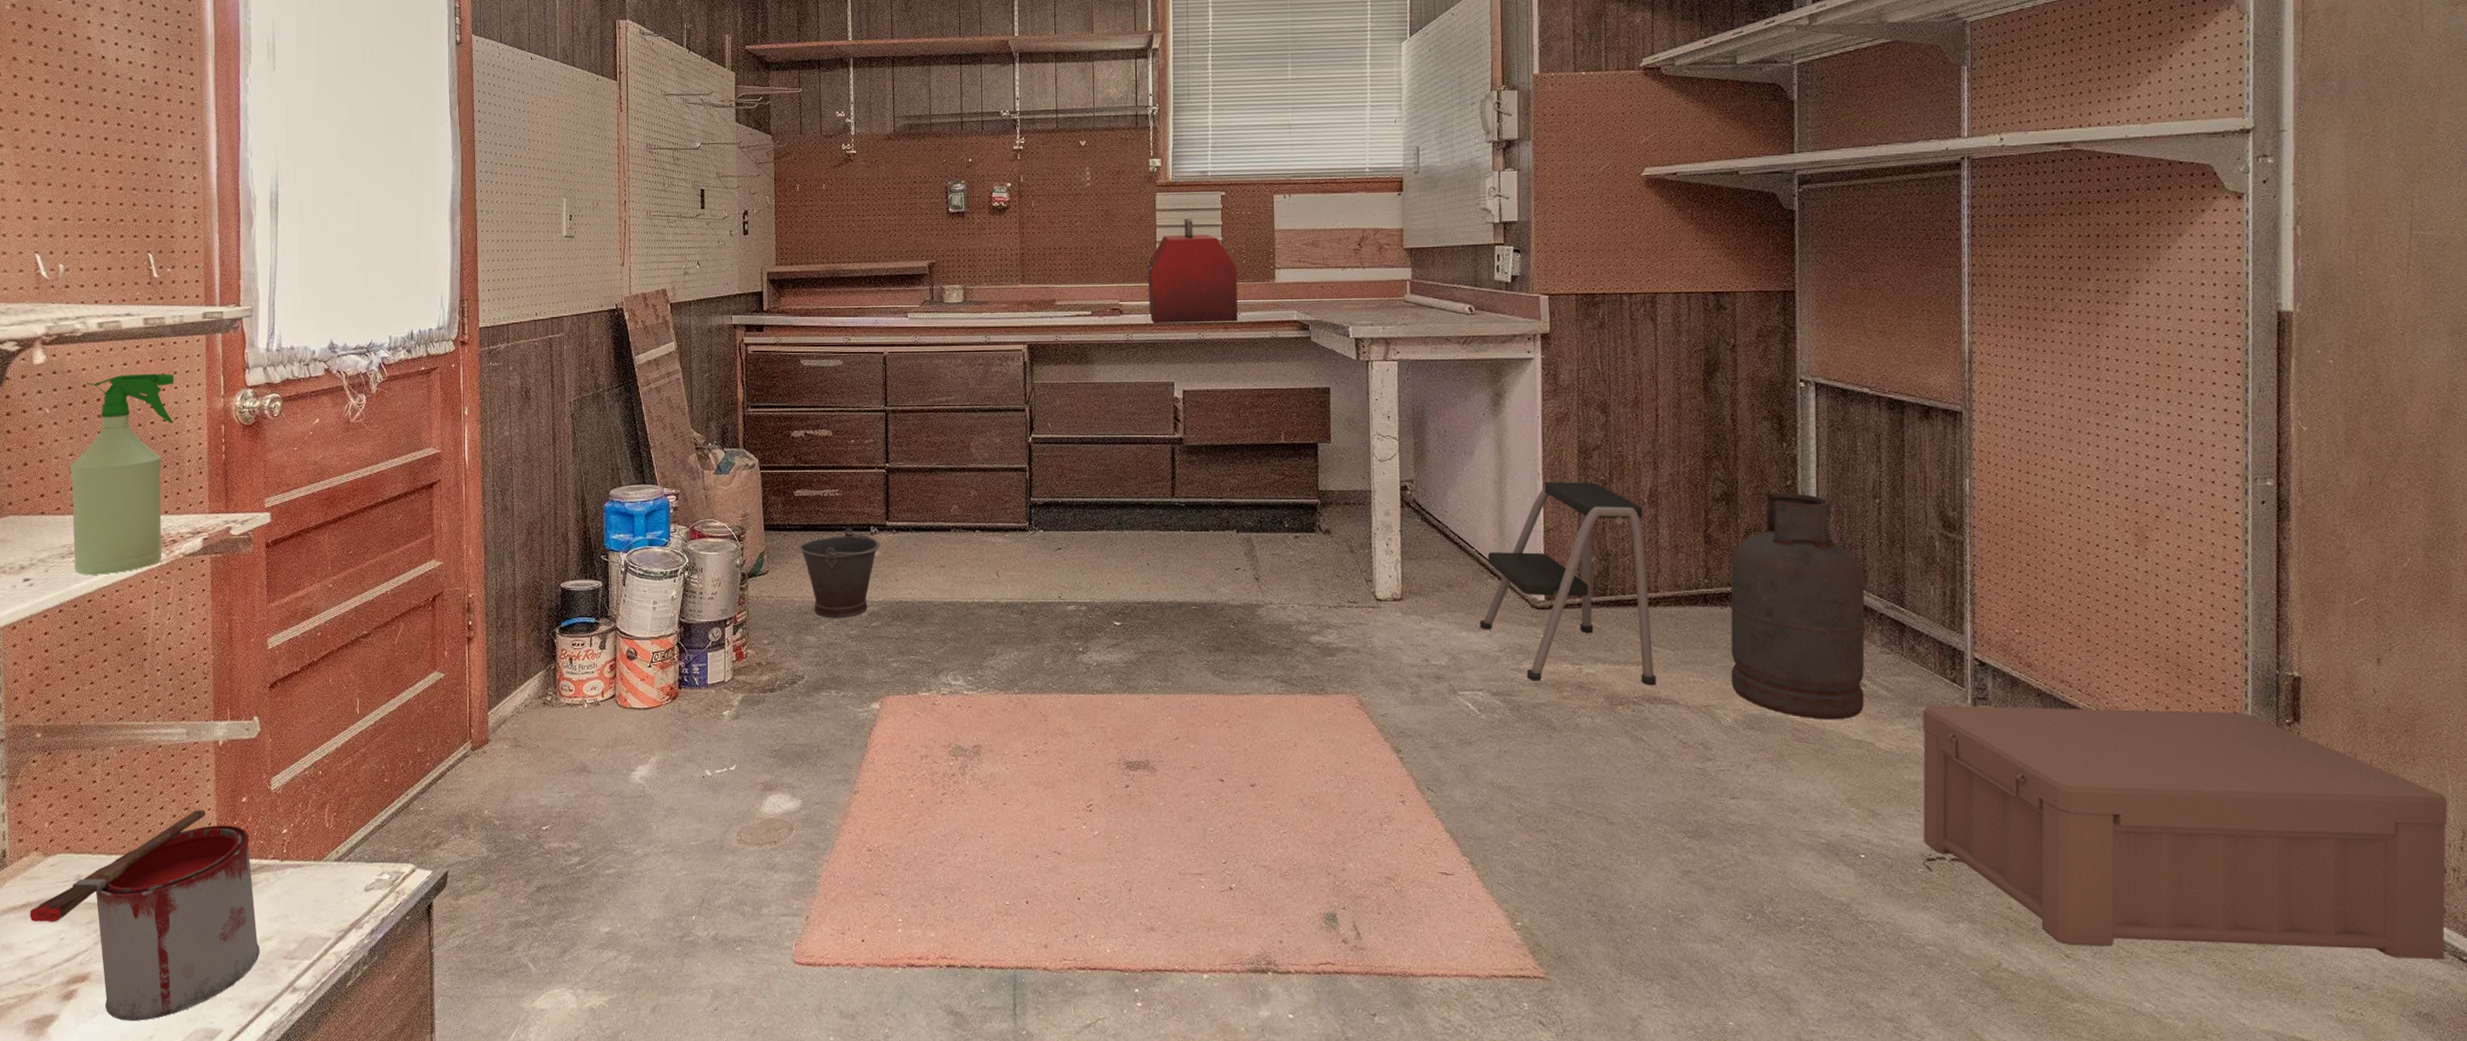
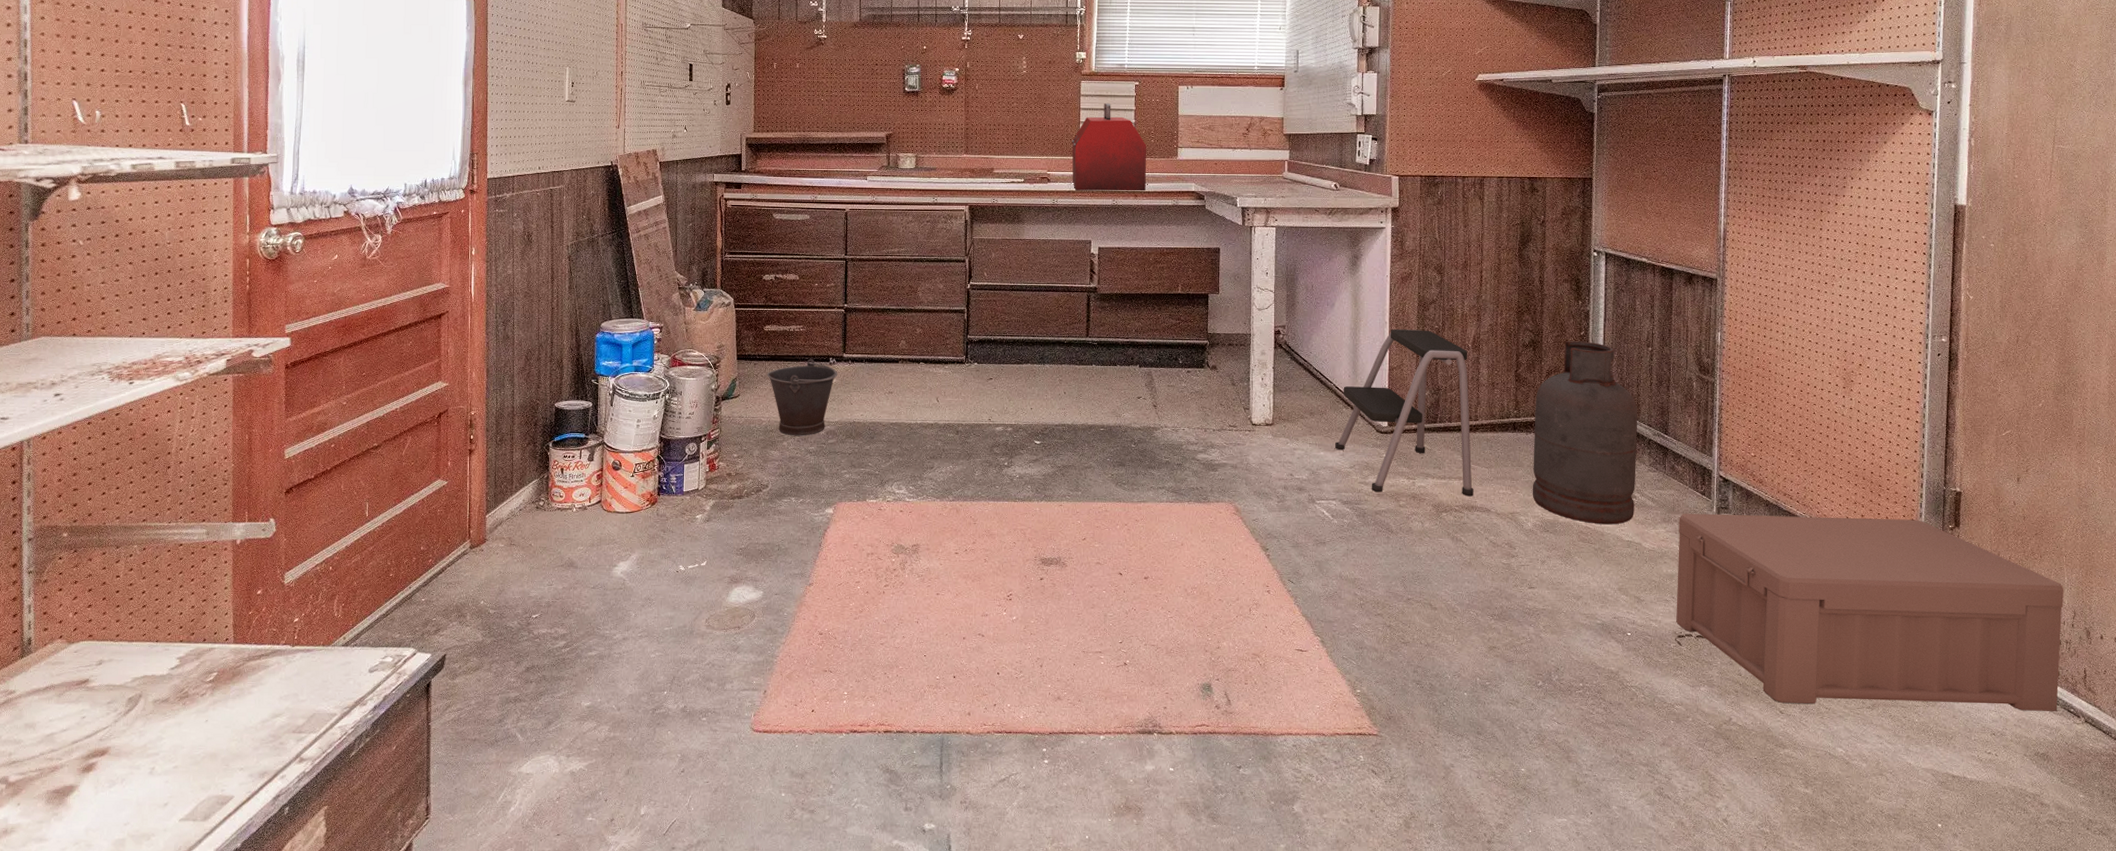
paint can: present [30,810,260,1022] -> none [52,601,270,790]
spray bottle: present [69,373,174,575] -> none [101,211,203,391]

